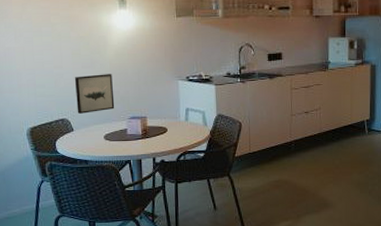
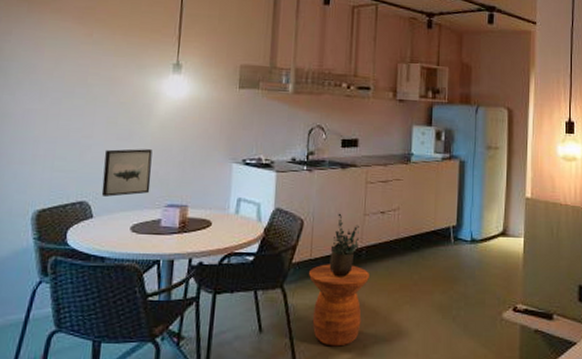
side table: none [250,155,299,218] -> present [309,264,369,347]
potted plant: none [265,115,289,166] -> present [329,213,360,277]

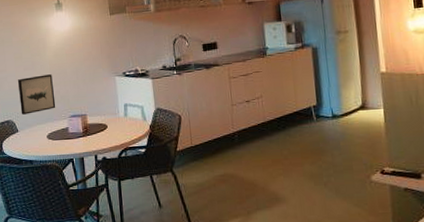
side table: present [309,264,369,347] -> none [192,147,244,215]
potted plant: present [329,213,360,277] -> none [207,106,231,159]

